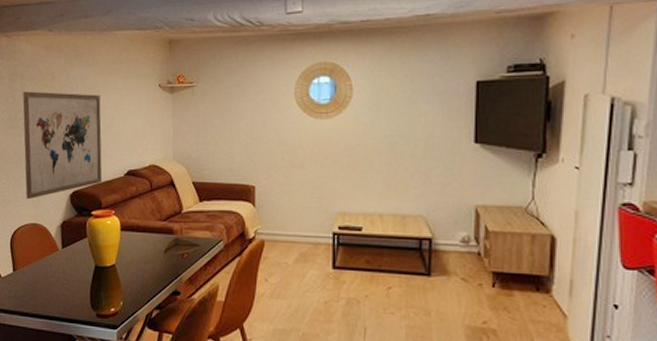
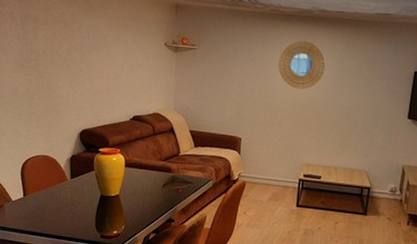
wall art: present [23,91,103,200] -> none [35,34,111,134]

